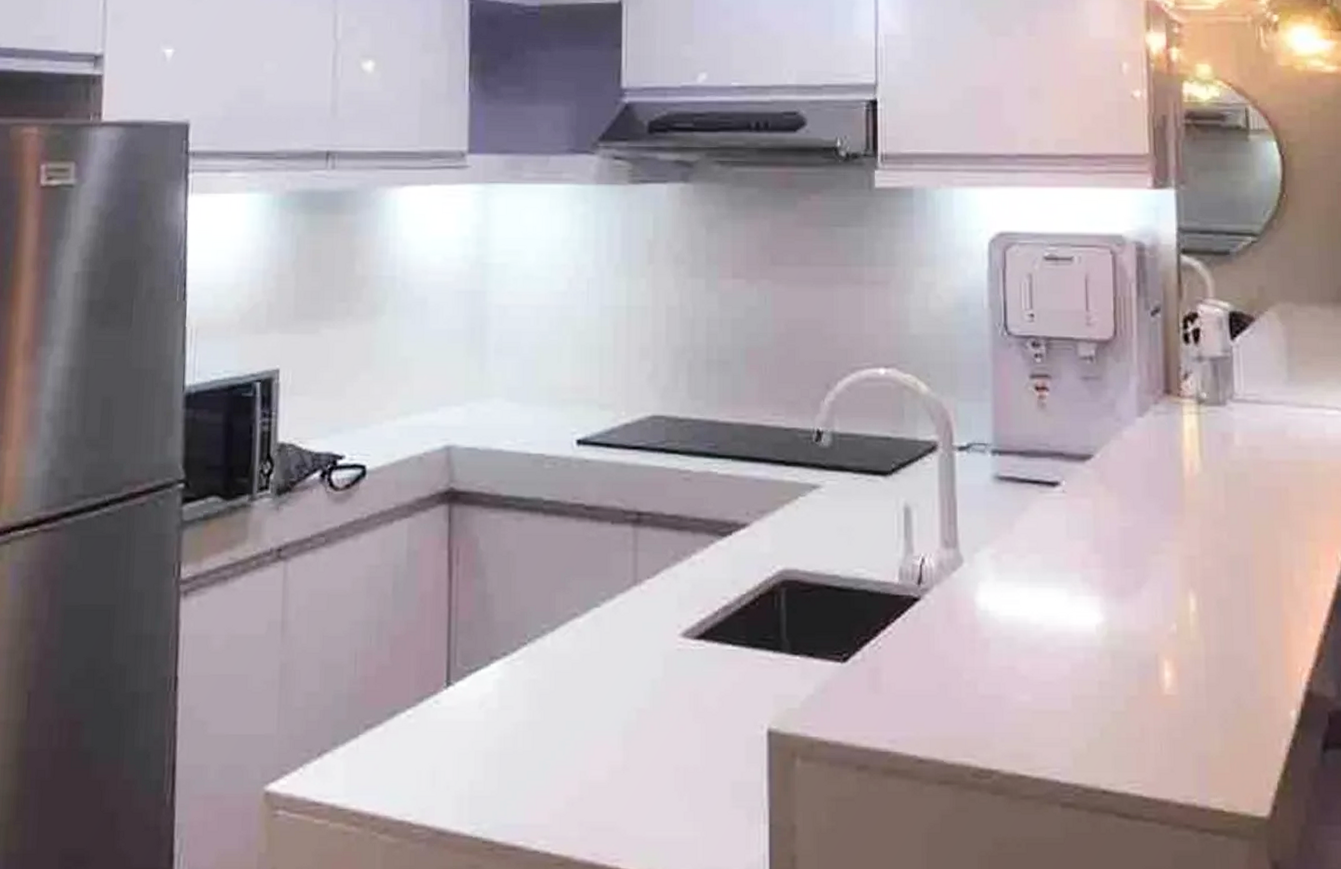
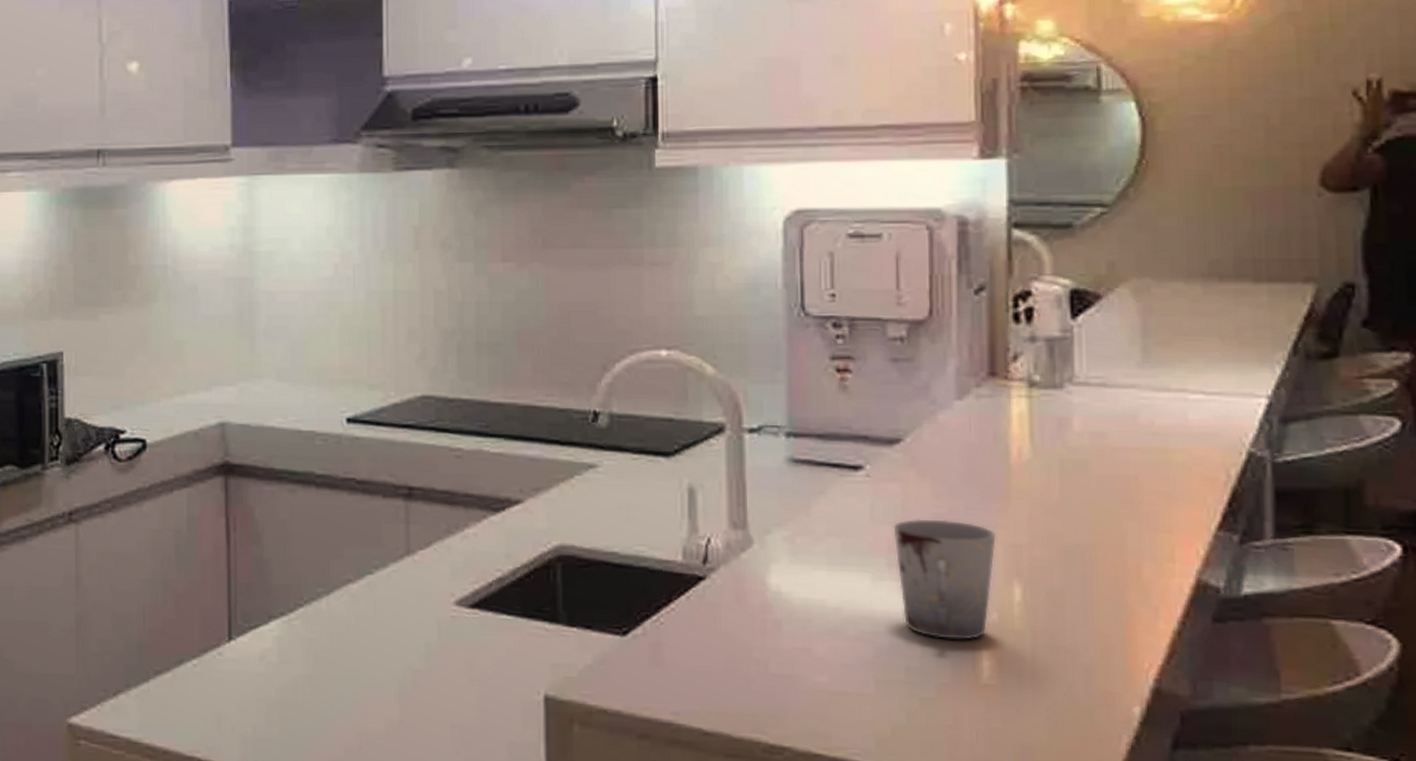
cup: none [1086,533,1175,652] -> present [893,519,997,640]

